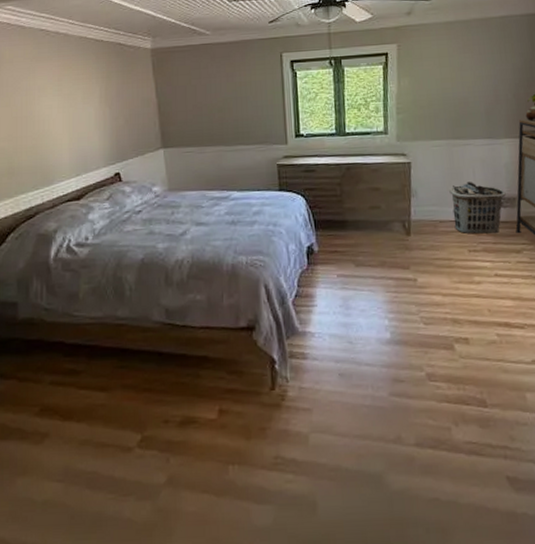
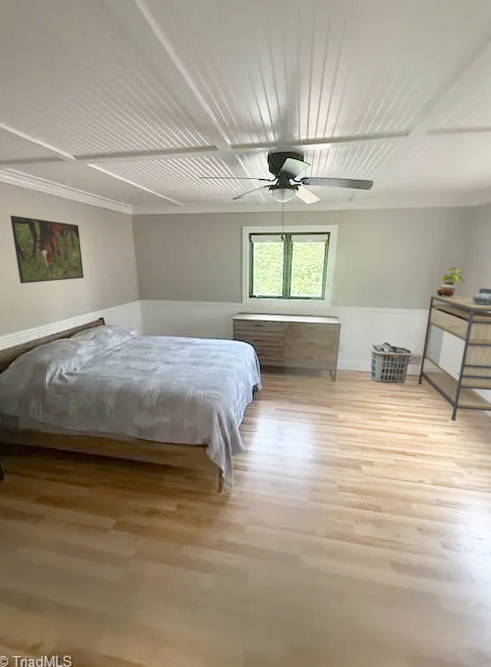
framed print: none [9,58,96,139] -> present [10,215,84,284]

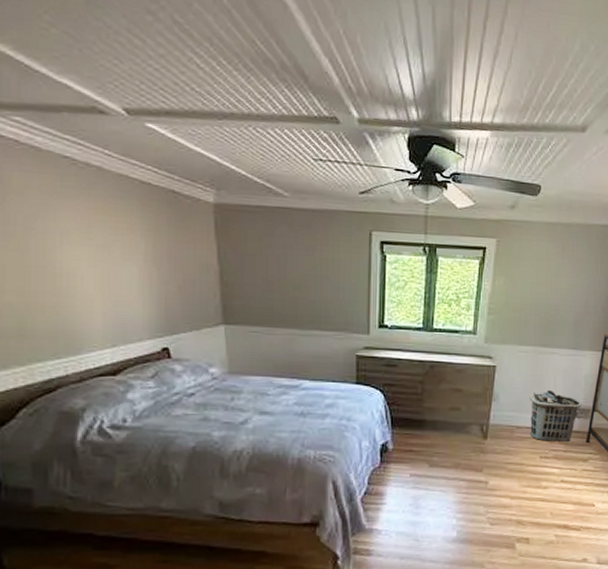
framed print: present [10,215,84,284] -> none [17,188,139,294]

